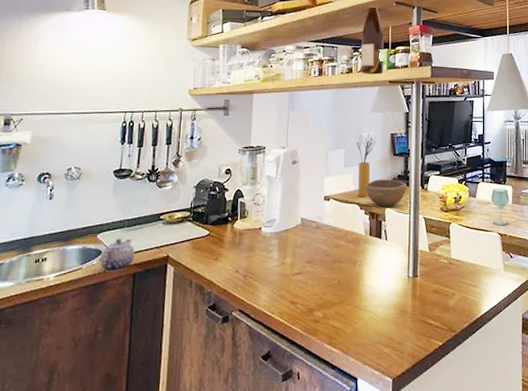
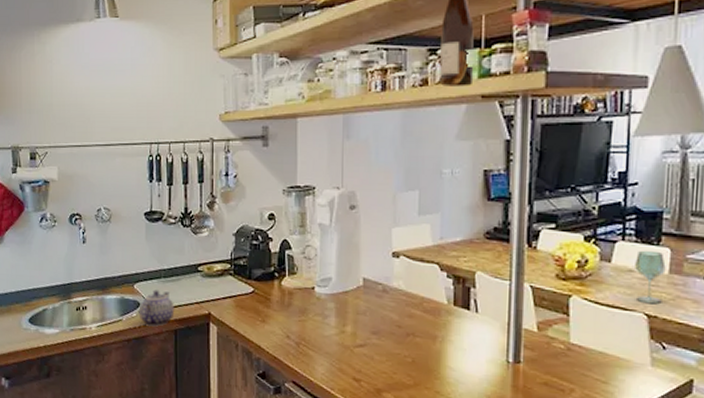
vase: present [357,135,376,197] -> none [435,172,463,256]
bowl: present [364,179,408,207] -> none [446,232,508,270]

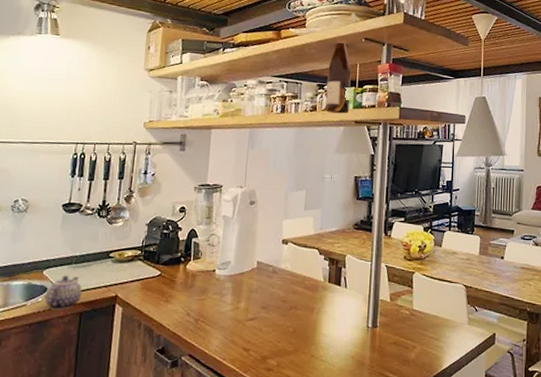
wine glass: present [635,250,666,305] -> none [457,238,477,278]

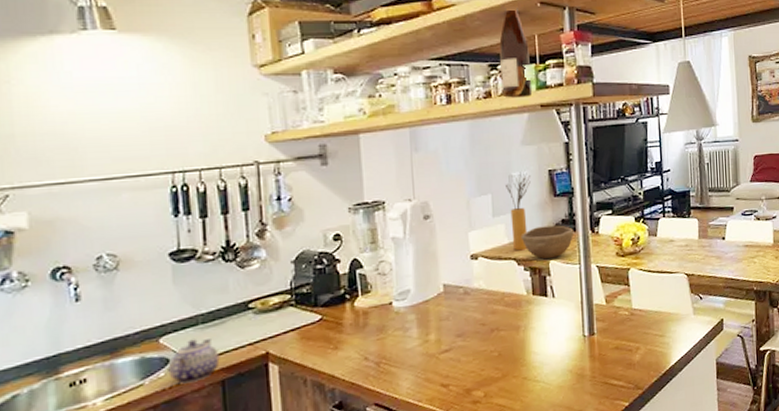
vase: none [318,176,339,242] -> present [506,174,531,251]
bowl: none [325,223,370,253] -> present [520,225,574,260]

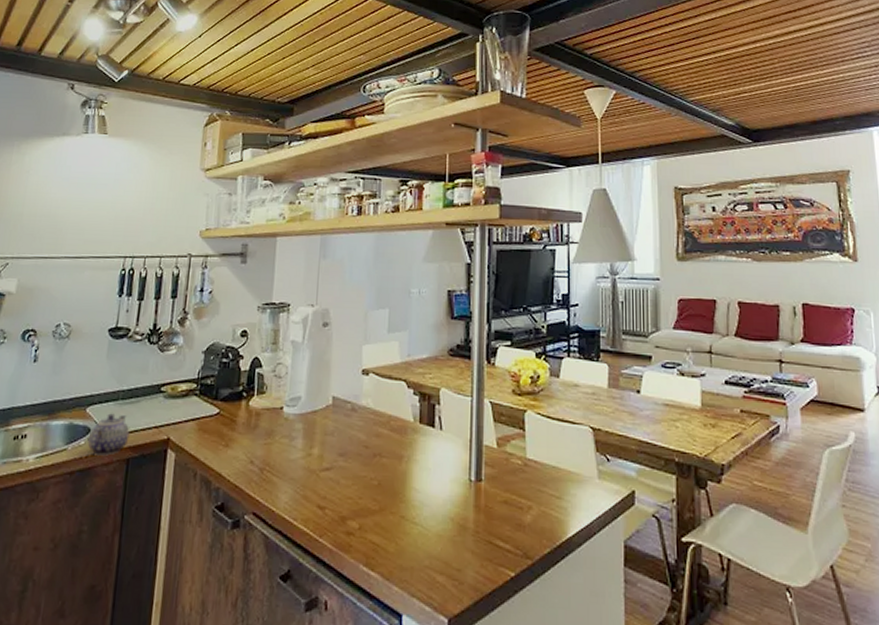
bottle: present [499,8,532,98] -> none [410,127,440,215]
vase: present [506,174,531,251] -> none [404,291,429,373]
bowl: present [520,225,574,260] -> none [413,349,469,386]

